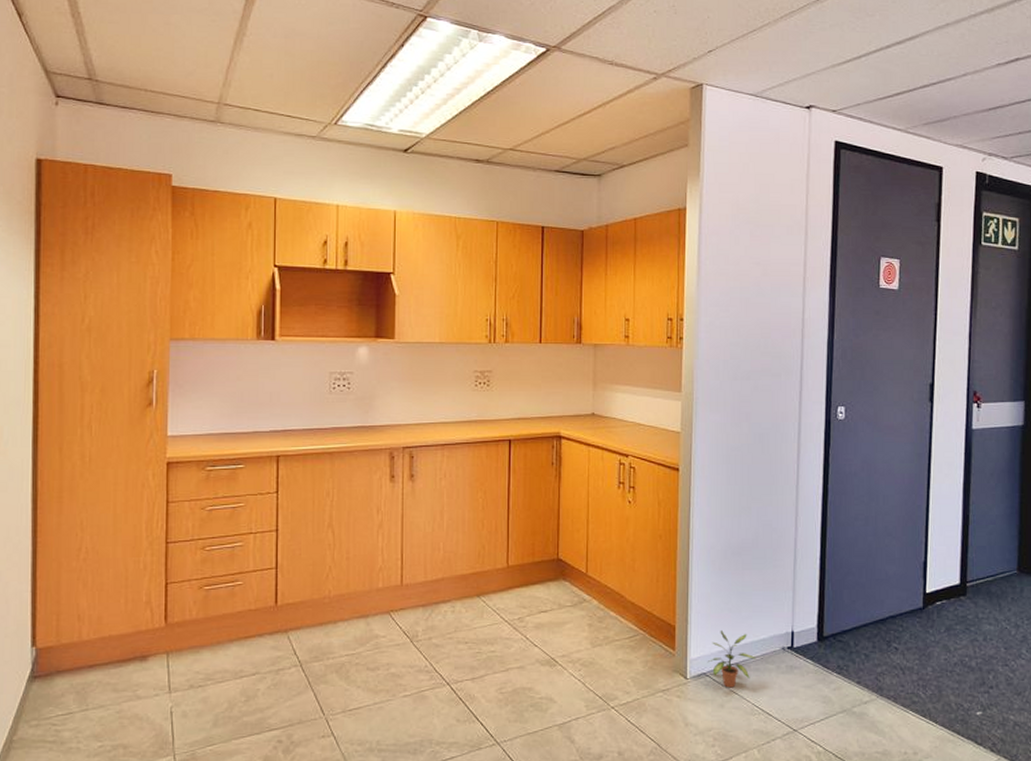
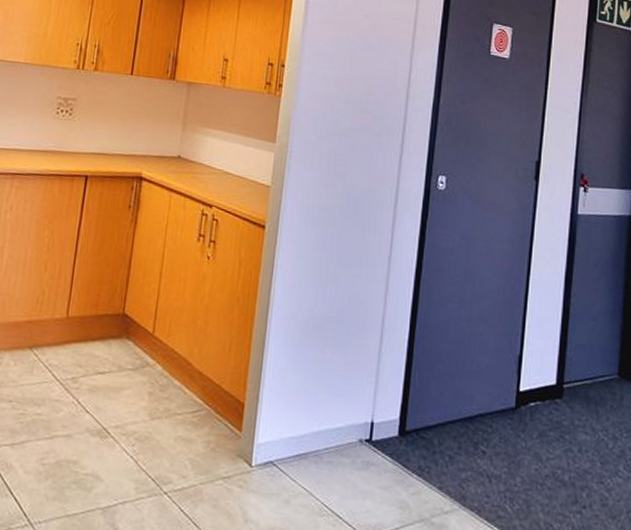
potted plant: present [707,629,757,688] -> none [275,412,331,482]

